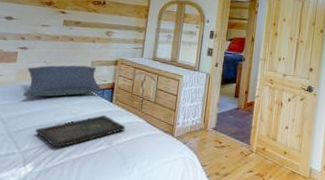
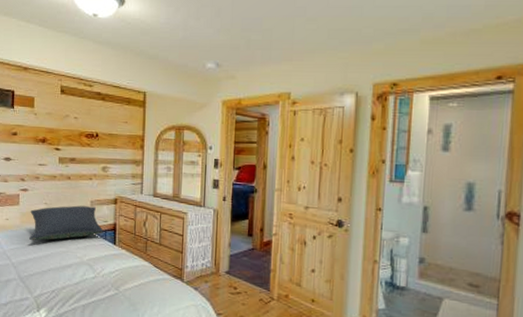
tray: present [34,114,126,148] -> none [44,258,132,293]

